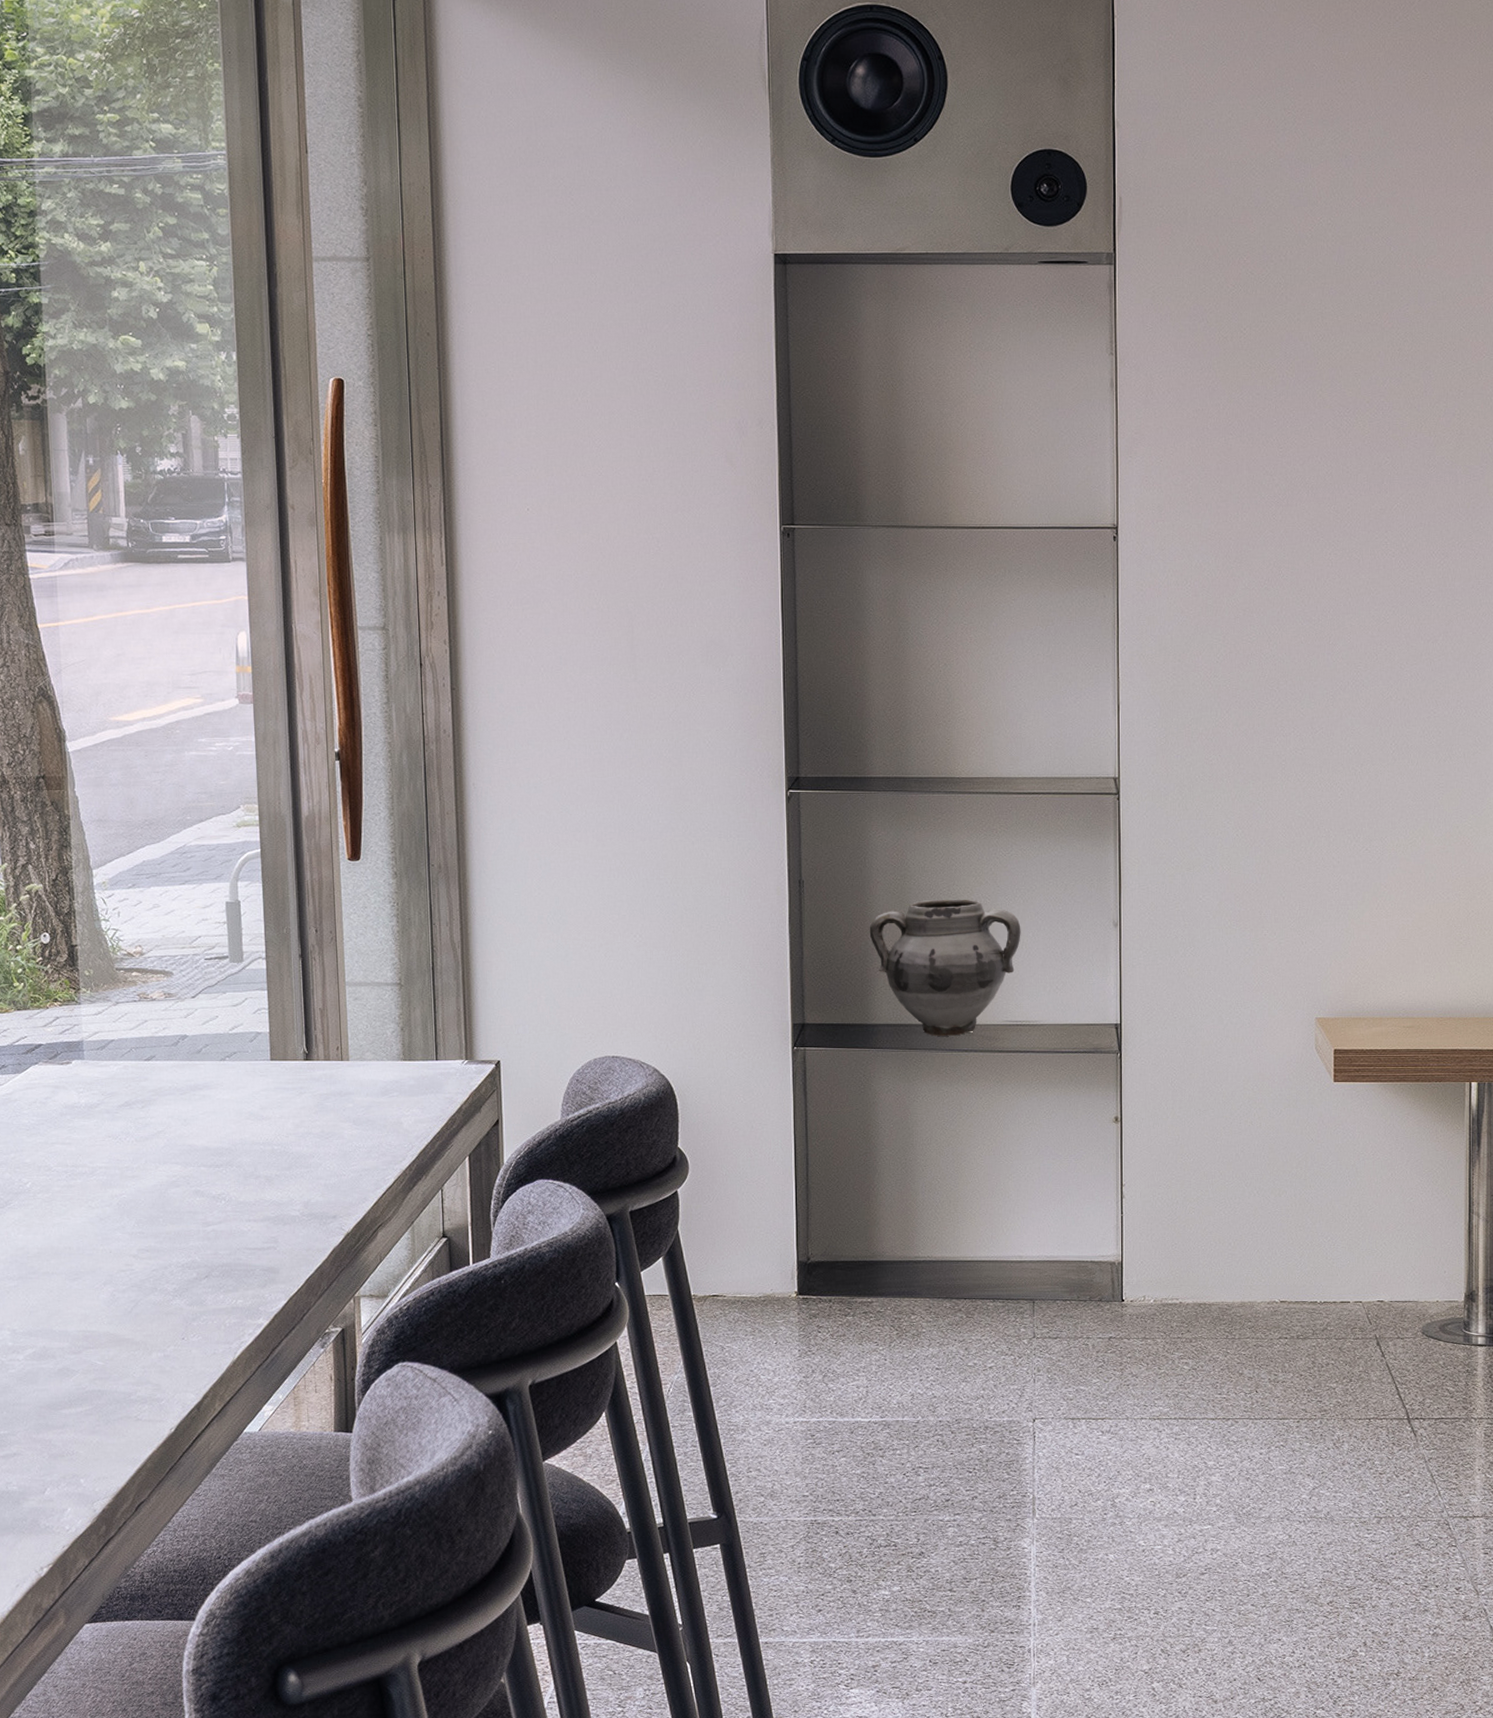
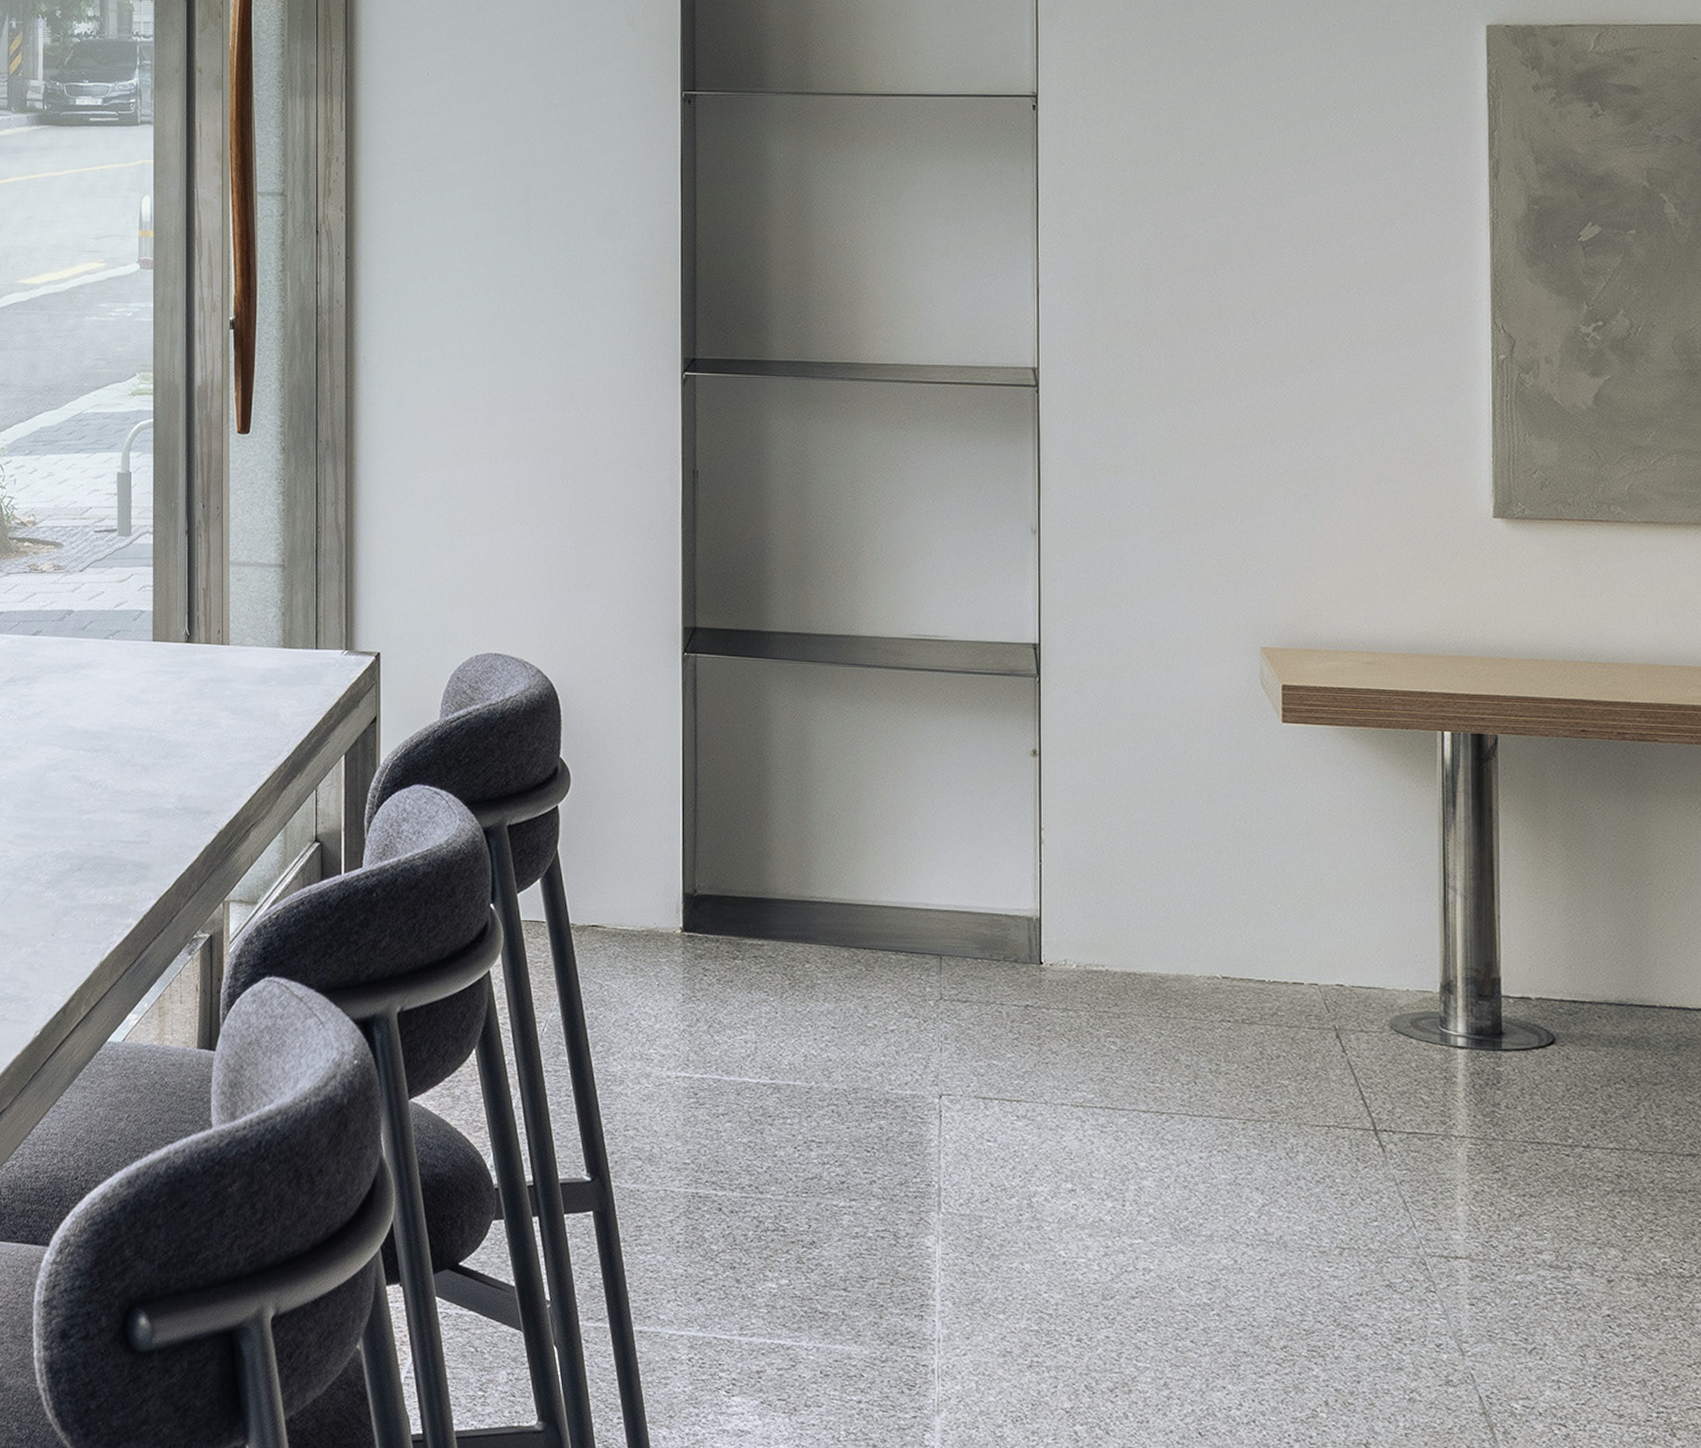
ceramic pot: present [869,899,1021,1036] -> none [766,496,930,649]

